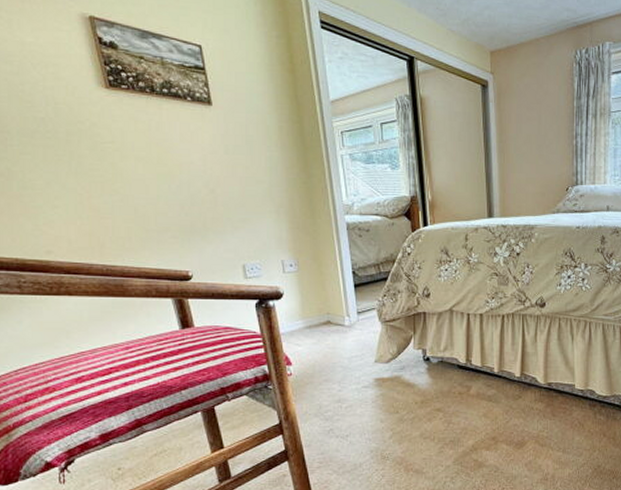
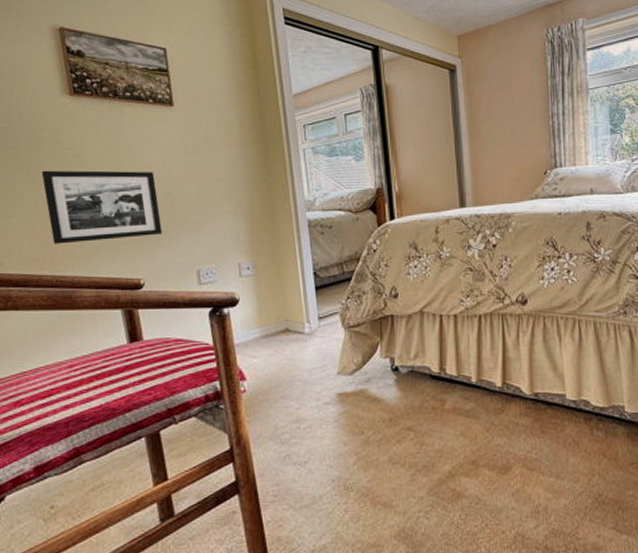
picture frame: none [83,163,207,235] -> present [41,170,162,244]

